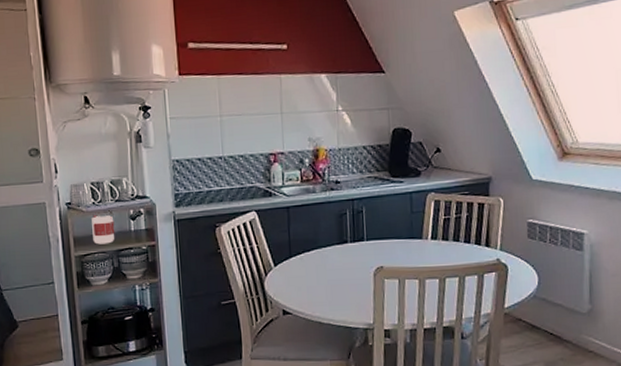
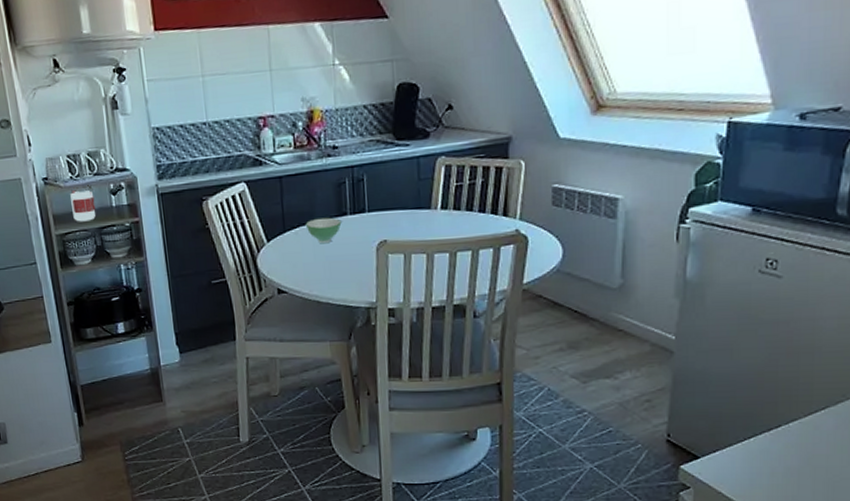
bowl: none [309,245,343,269] -> present [305,217,342,244]

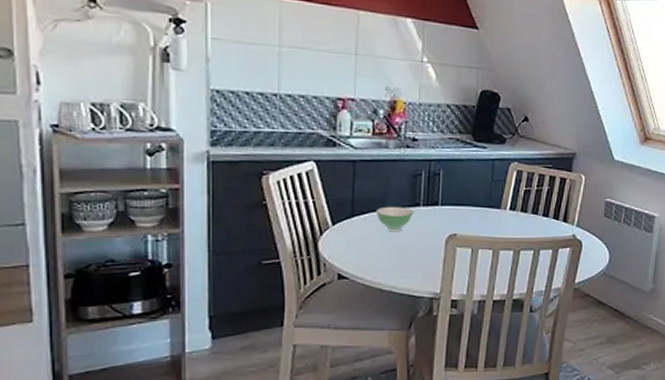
jar: present [70,185,96,222] -> none [89,140,123,182]

